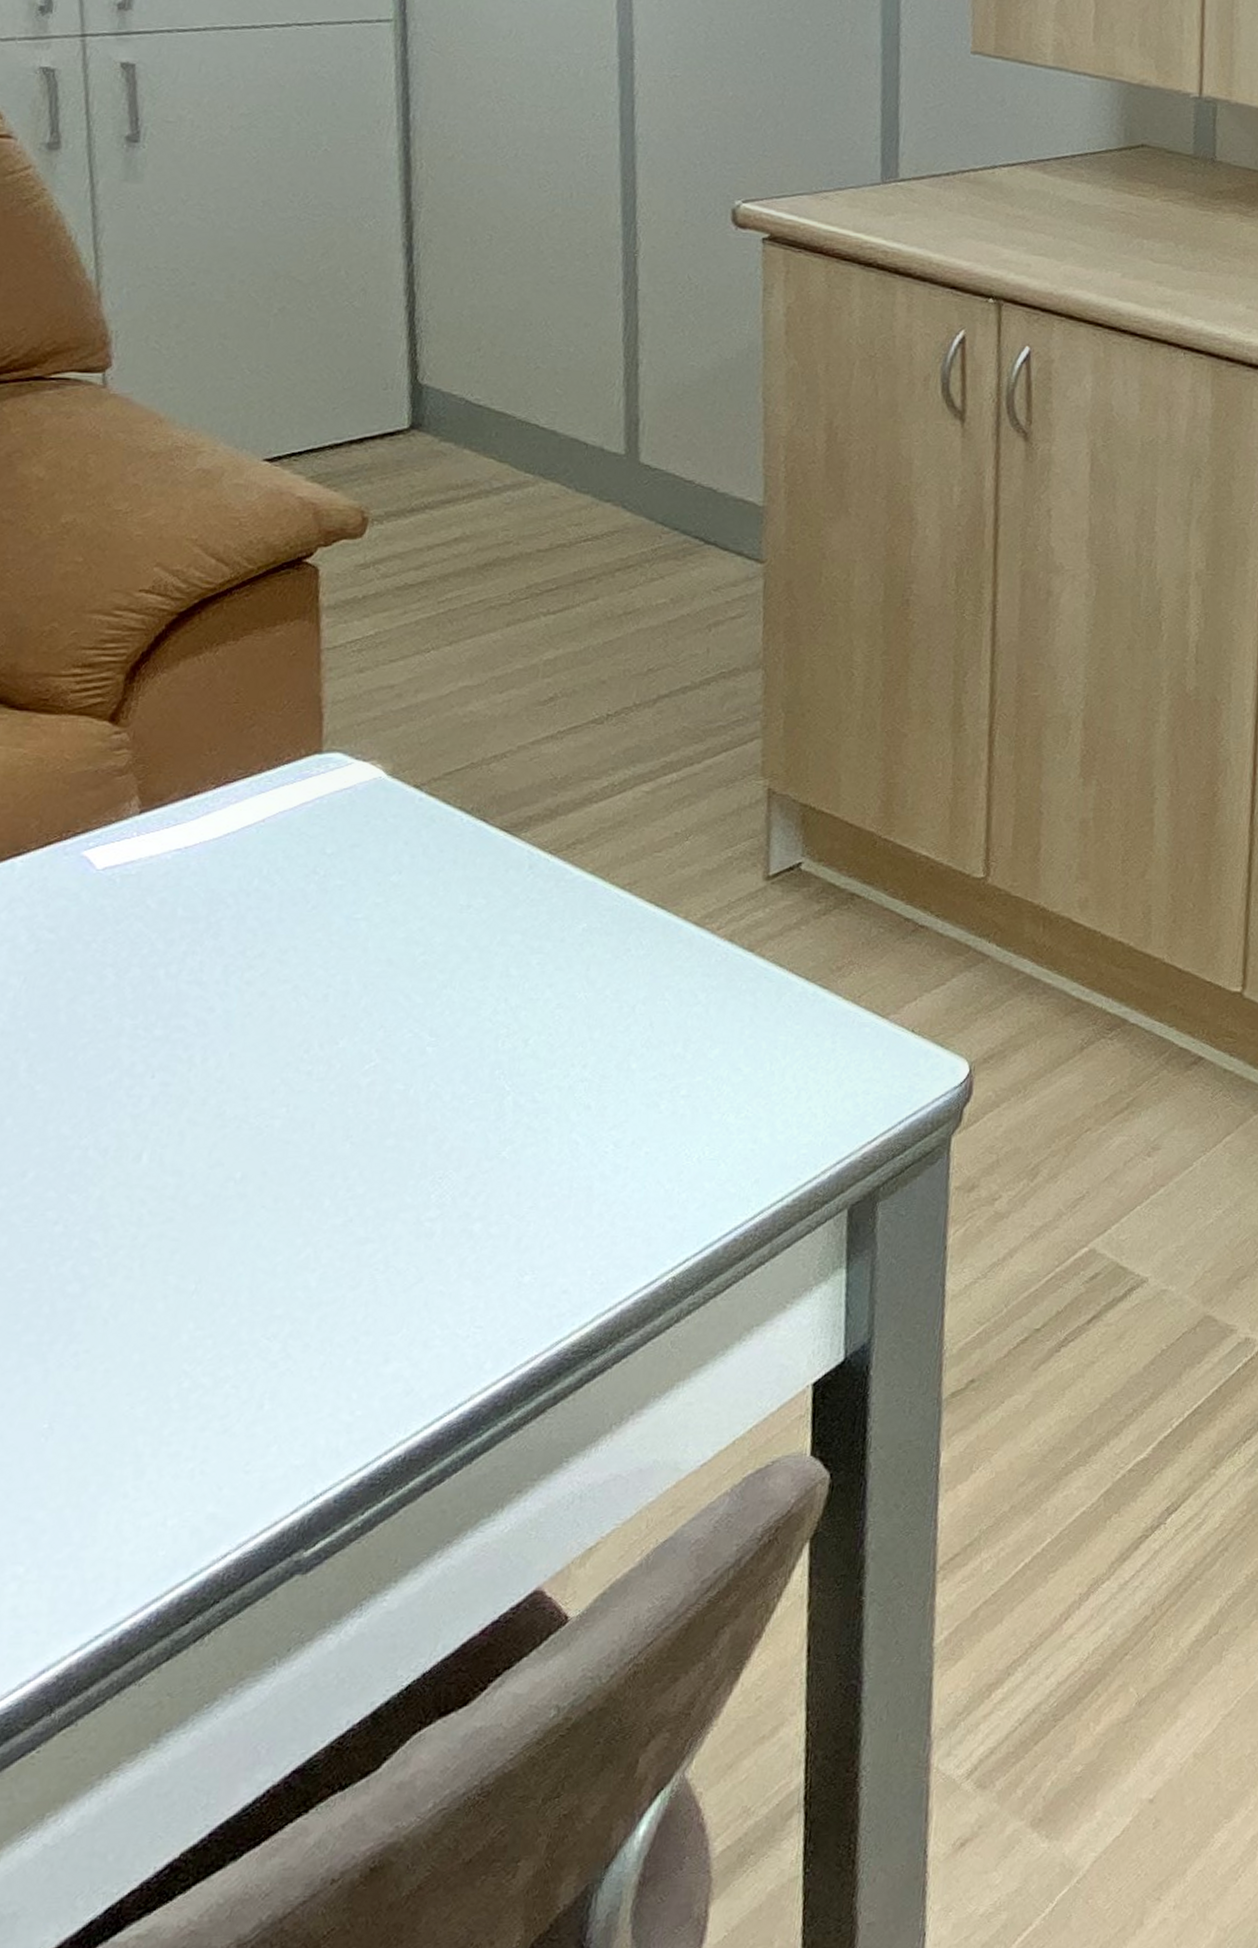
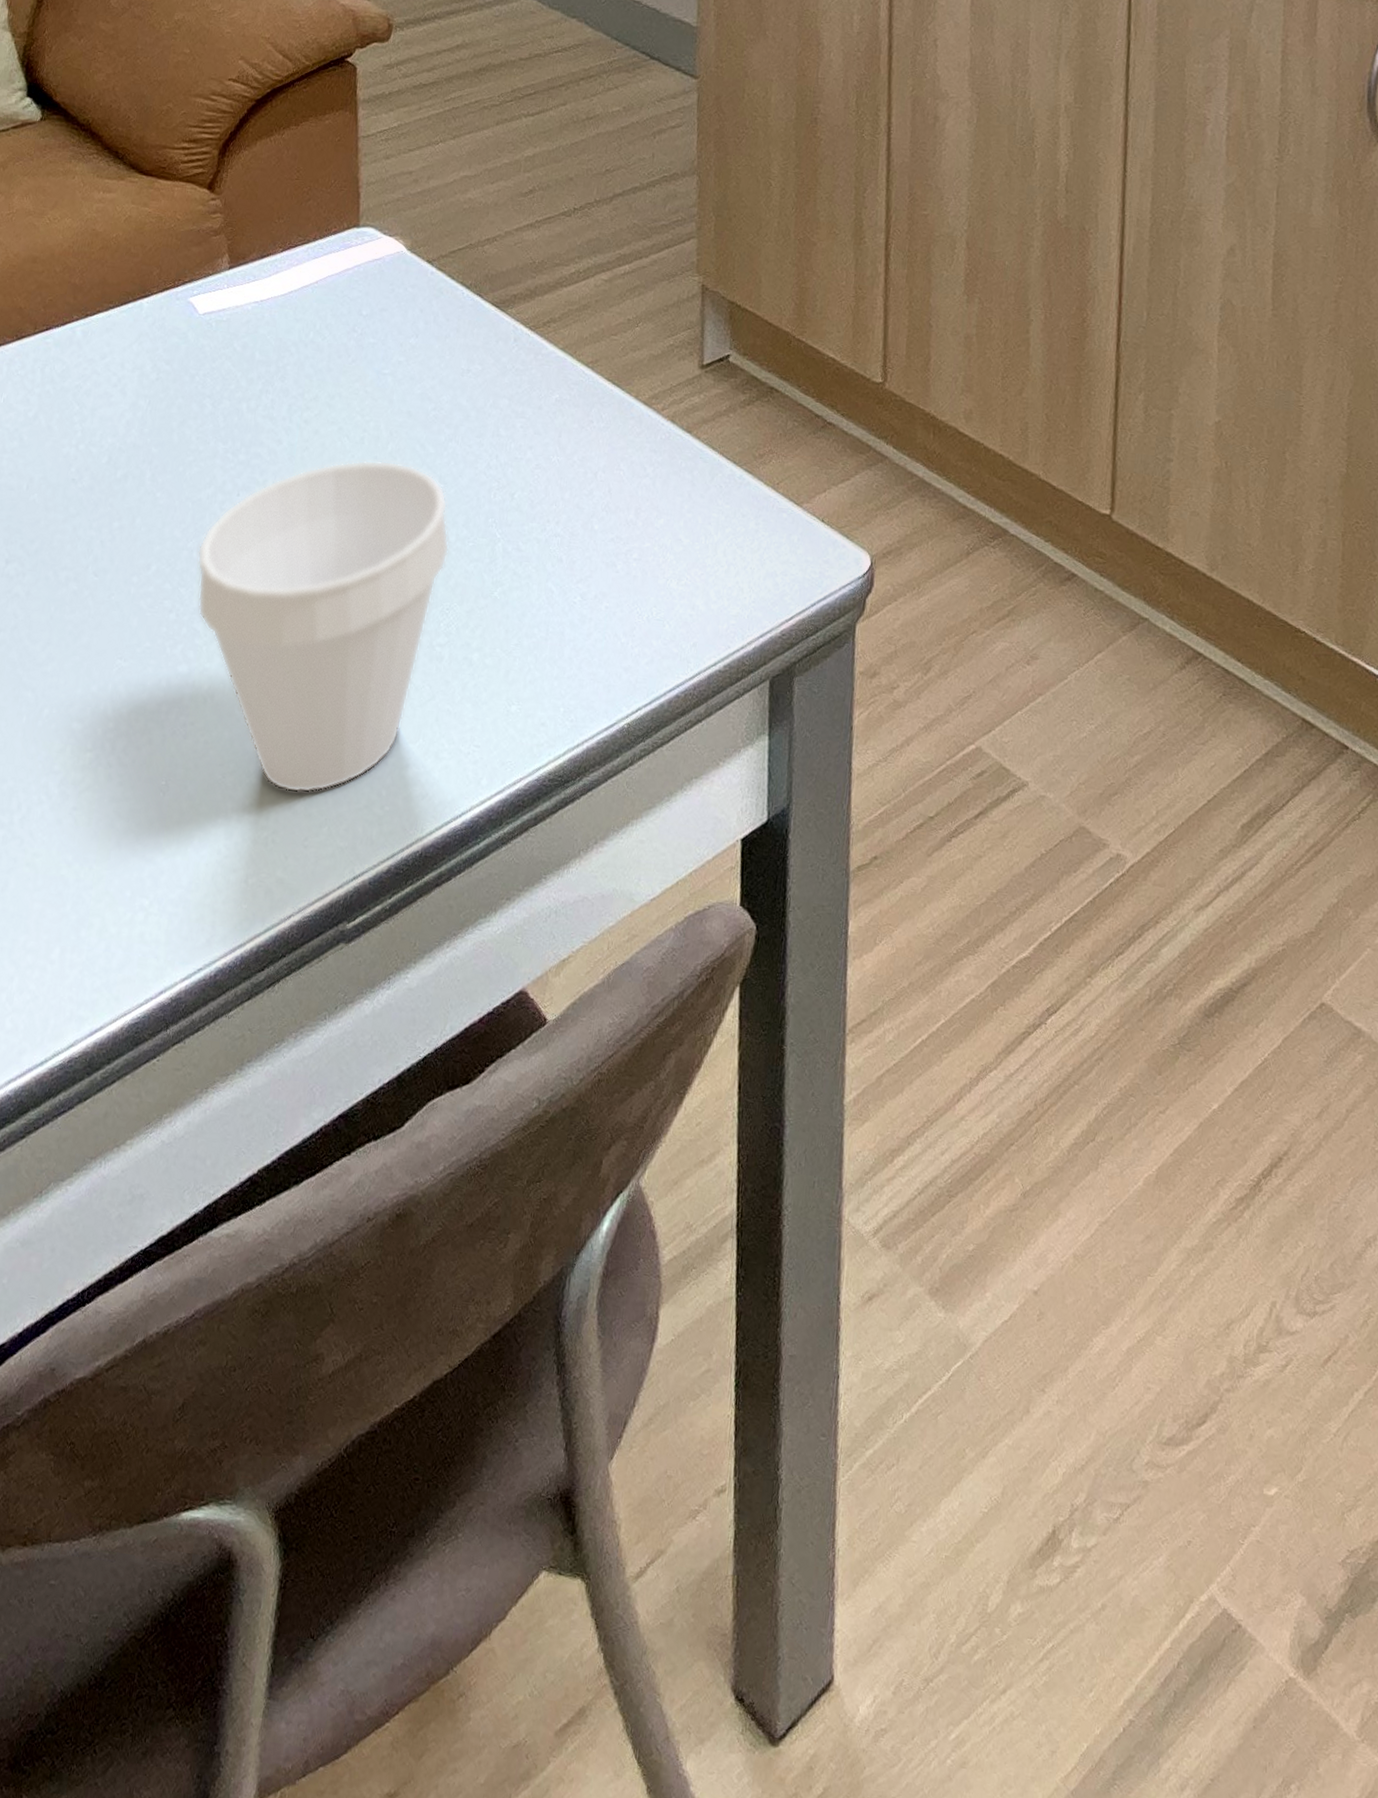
cup: none [94,1018,444,1413] -> present [197,459,450,793]

